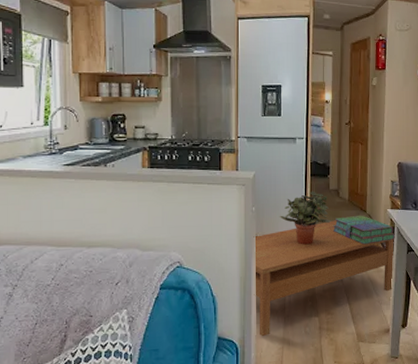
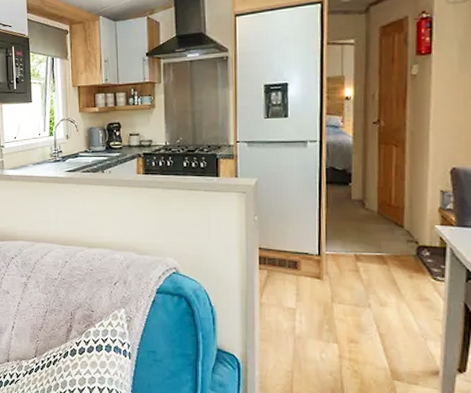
coffee table: present [253,220,394,337] -> none [256,235,446,356]
potted plant: present [279,190,331,245] -> none [286,200,354,261]
stack of books: present [333,215,395,245] -> none [357,230,447,266]

